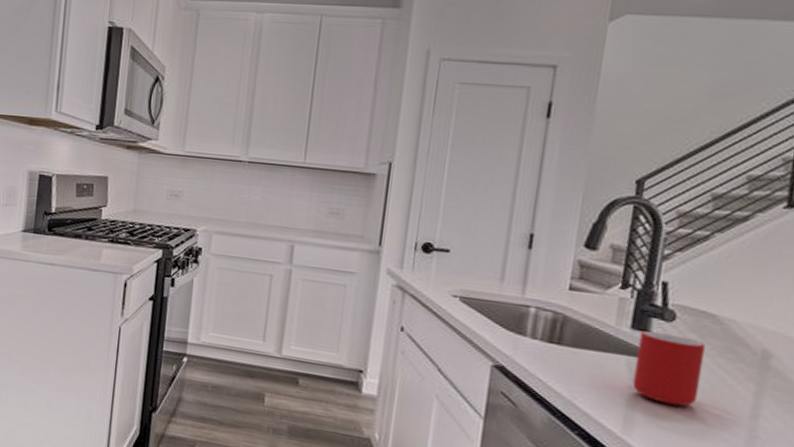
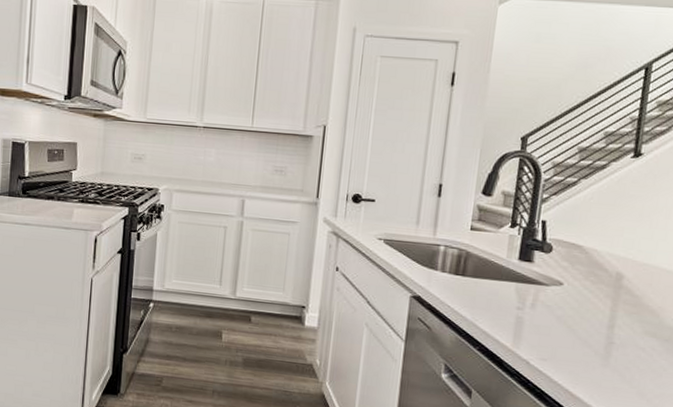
cup: present [632,331,706,407] -> none [520,262,575,322]

